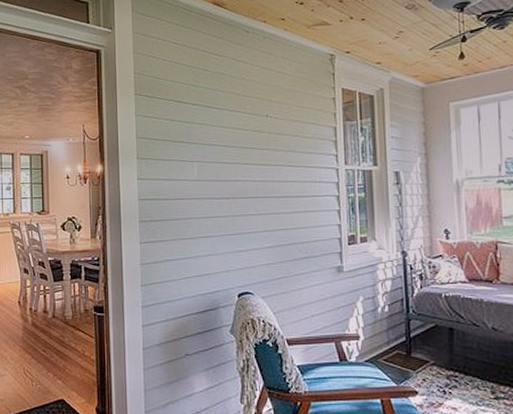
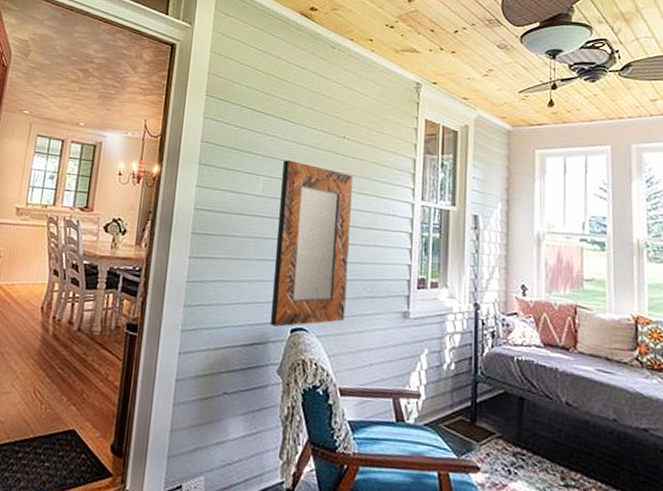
home mirror: none [214,144,285,293] -> present [270,160,353,327]

